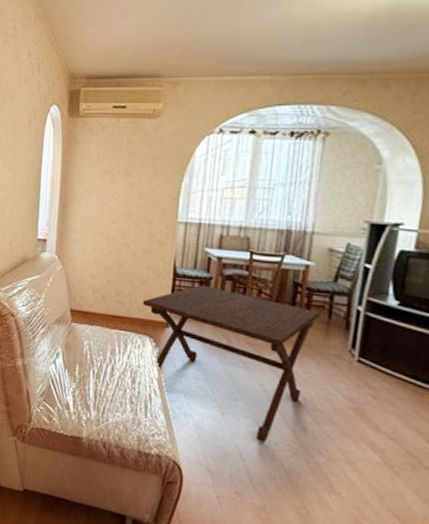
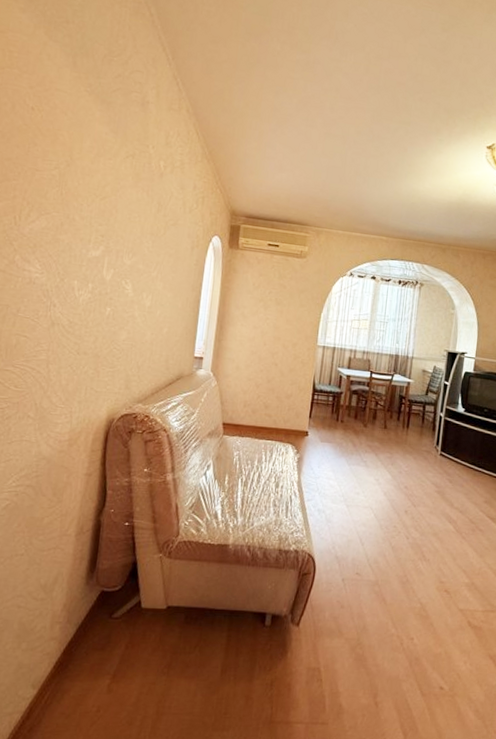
side table: present [142,285,320,444] -> none [287,399,417,528]

